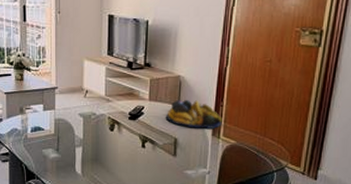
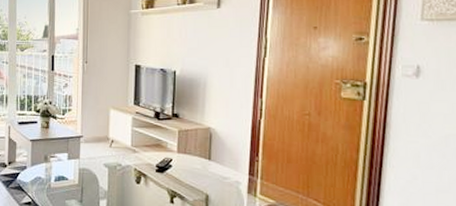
fruit bowl: present [165,100,222,130] -> none [195,153,258,187]

